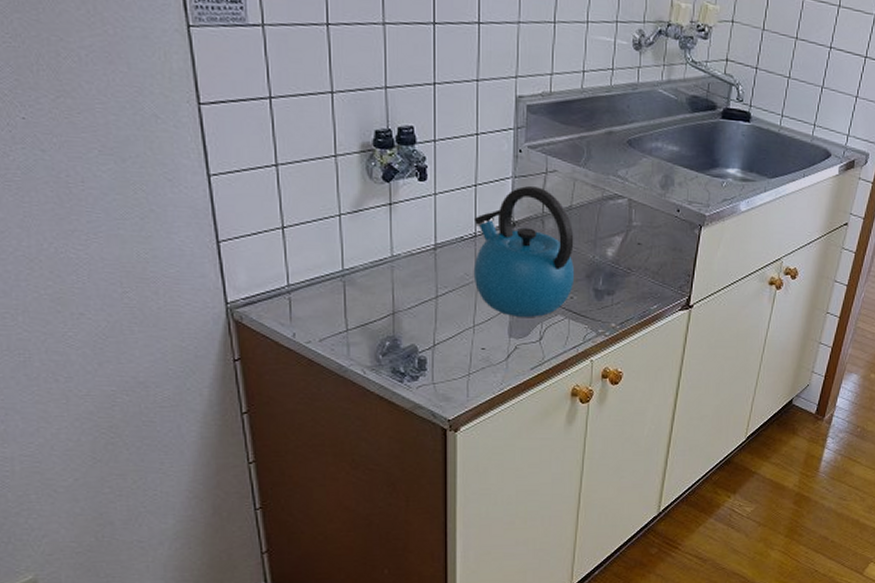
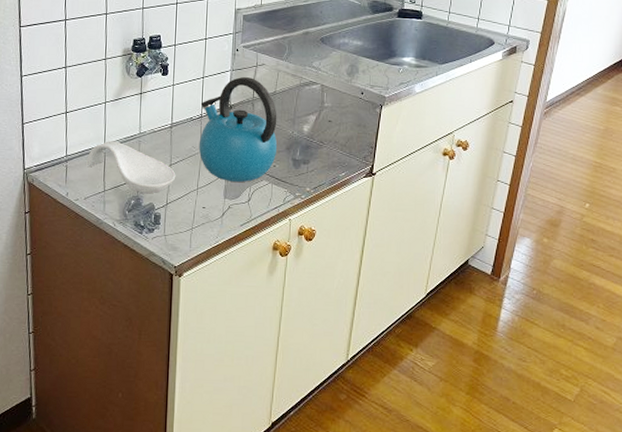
spoon rest: none [318,266,445,333] -> present [86,141,176,194]

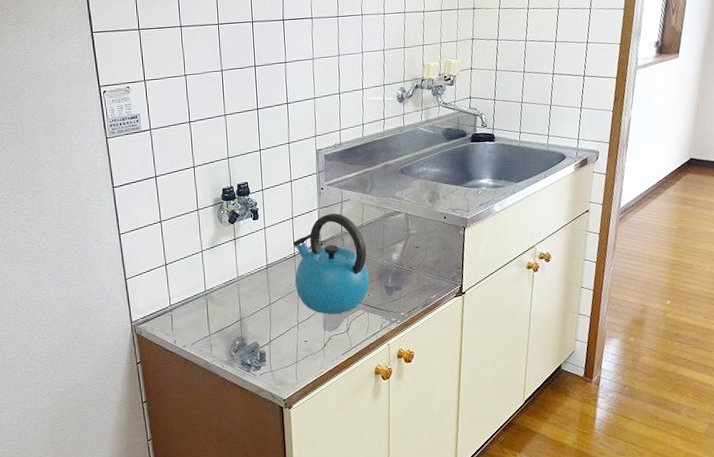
spoon rest: present [86,141,176,194] -> none [190,287,276,334]

